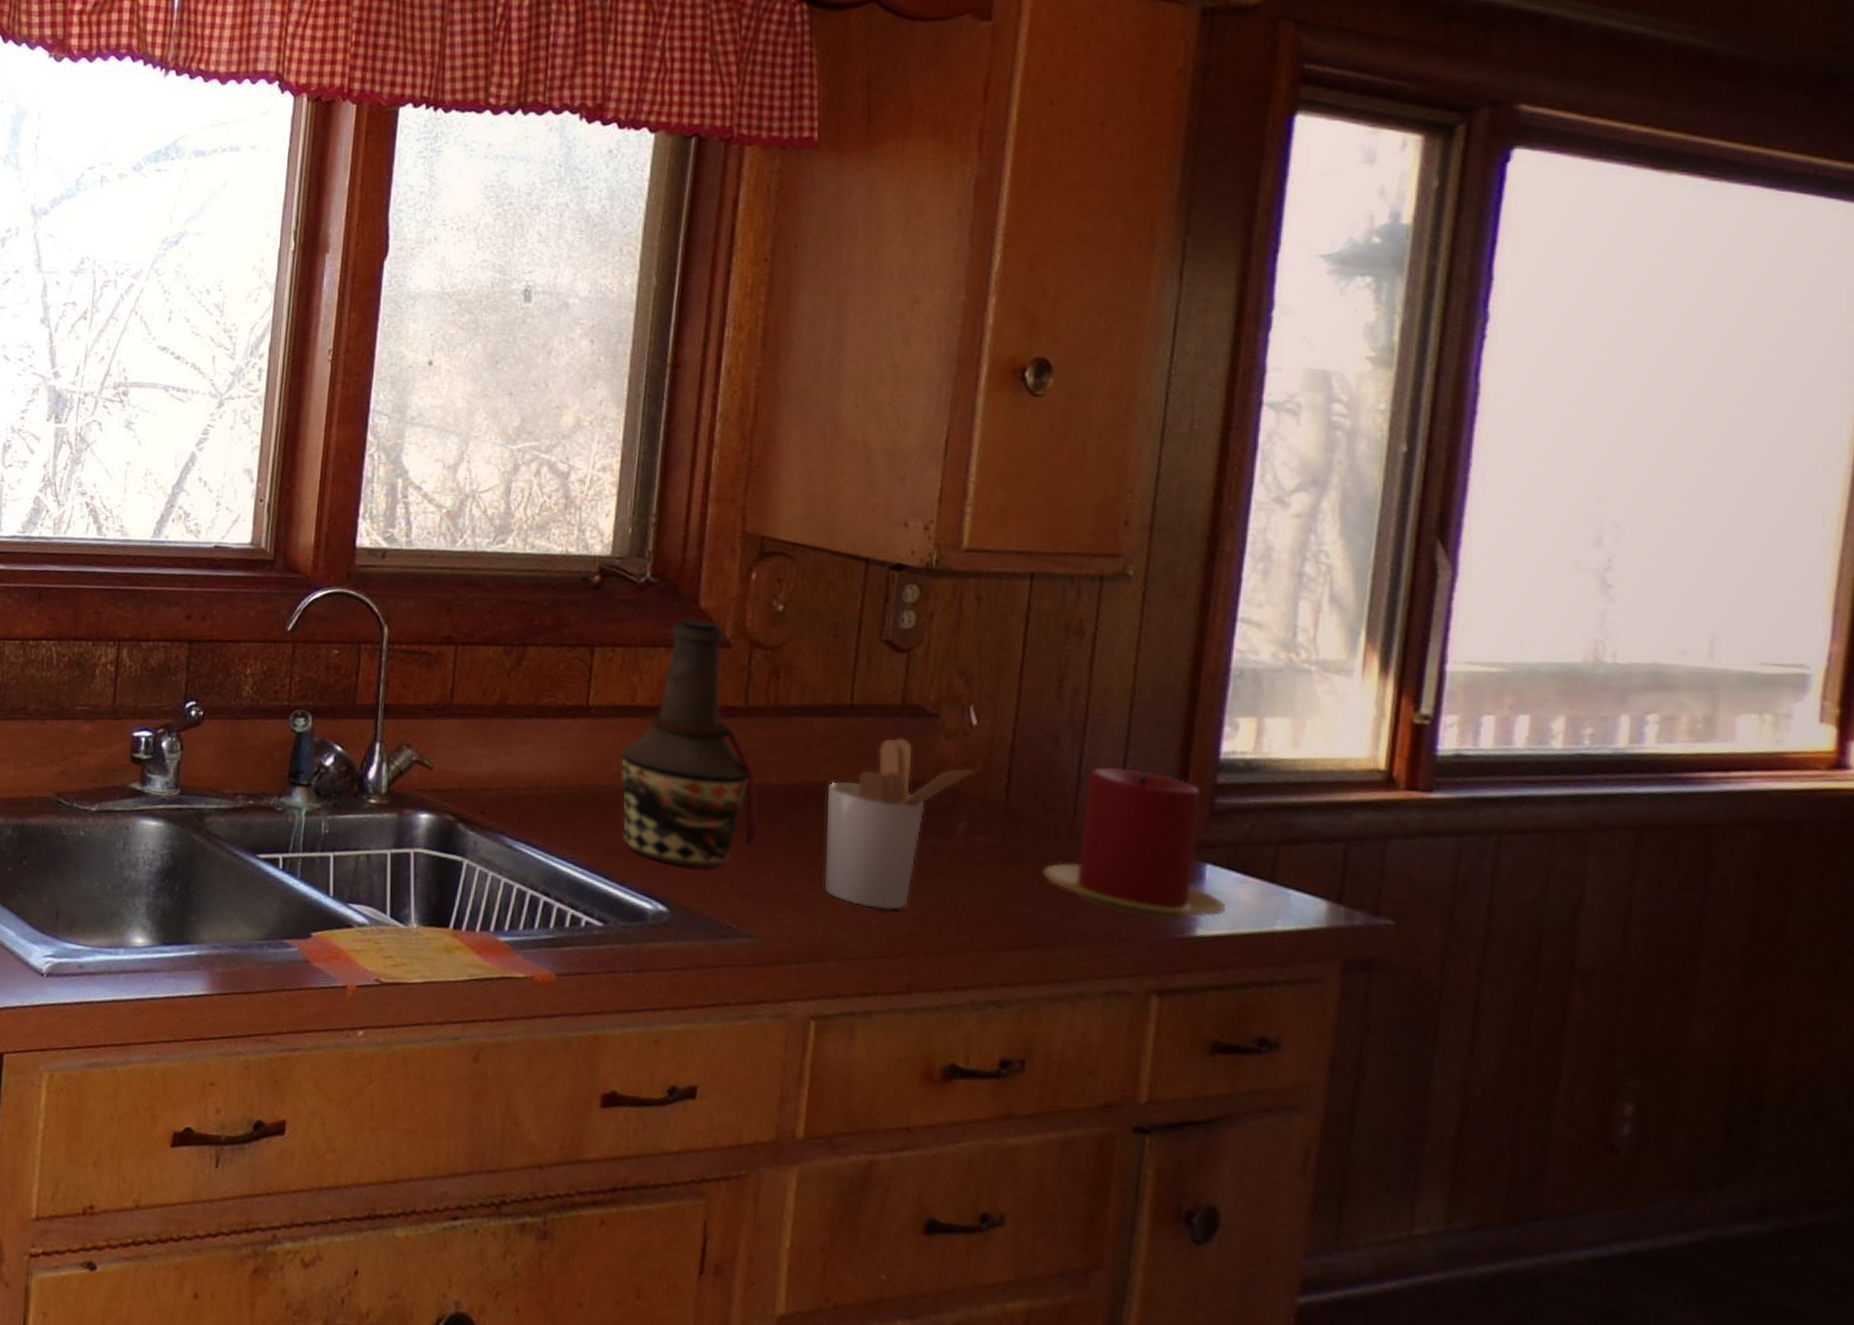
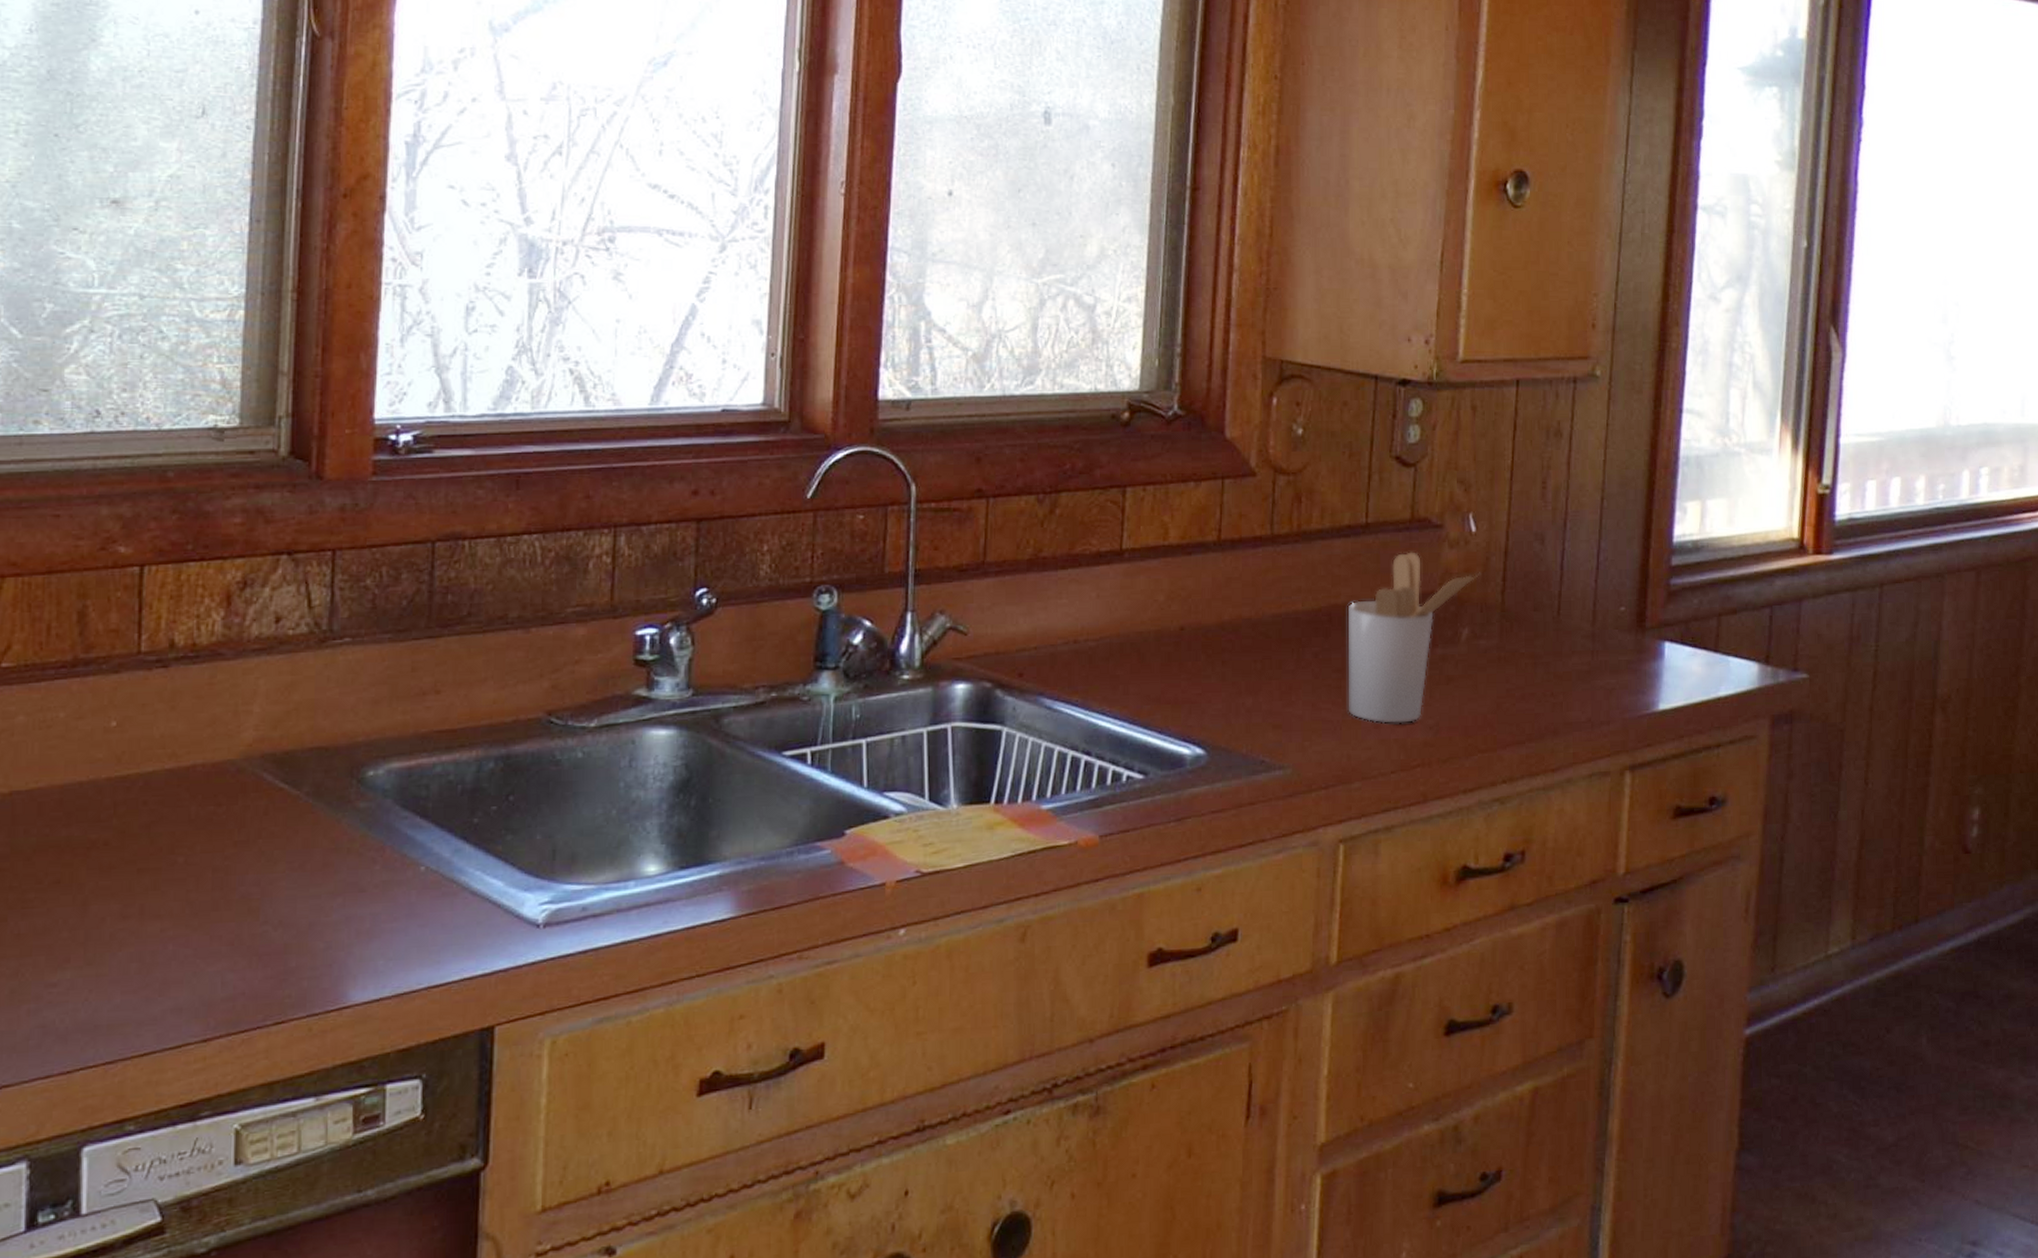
bottle: present [620,619,759,869] -> none [1155,450,1287,706]
candle: present [1042,766,1227,920] -> none [1534,560,1682,700]

